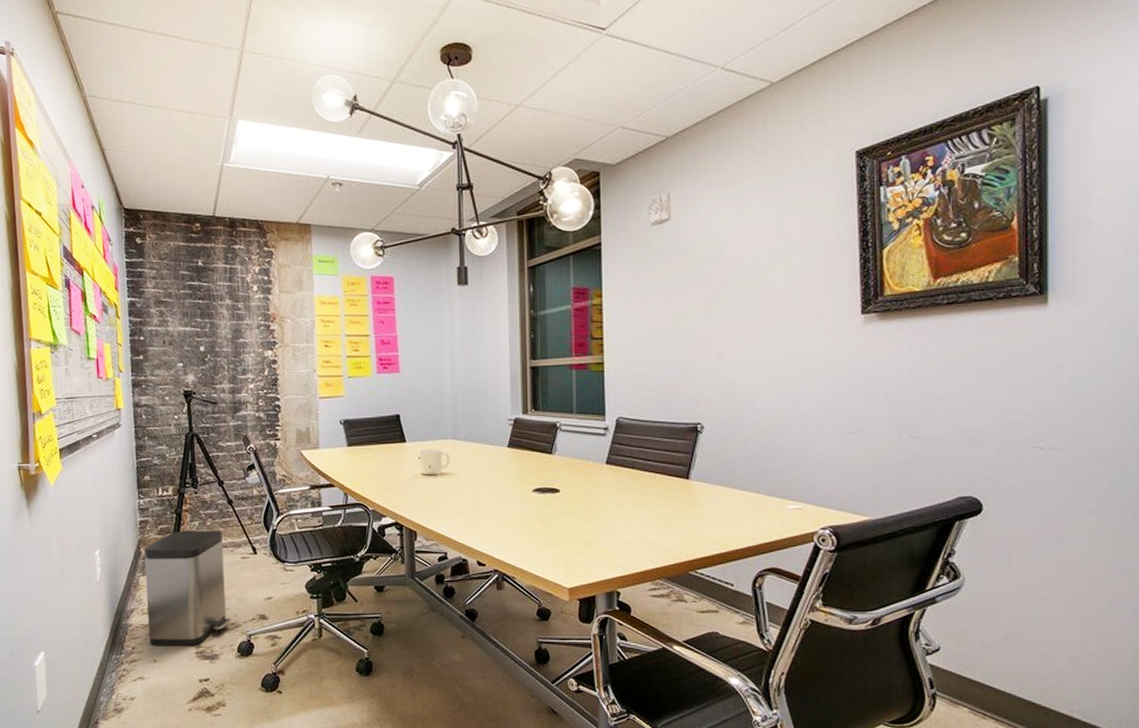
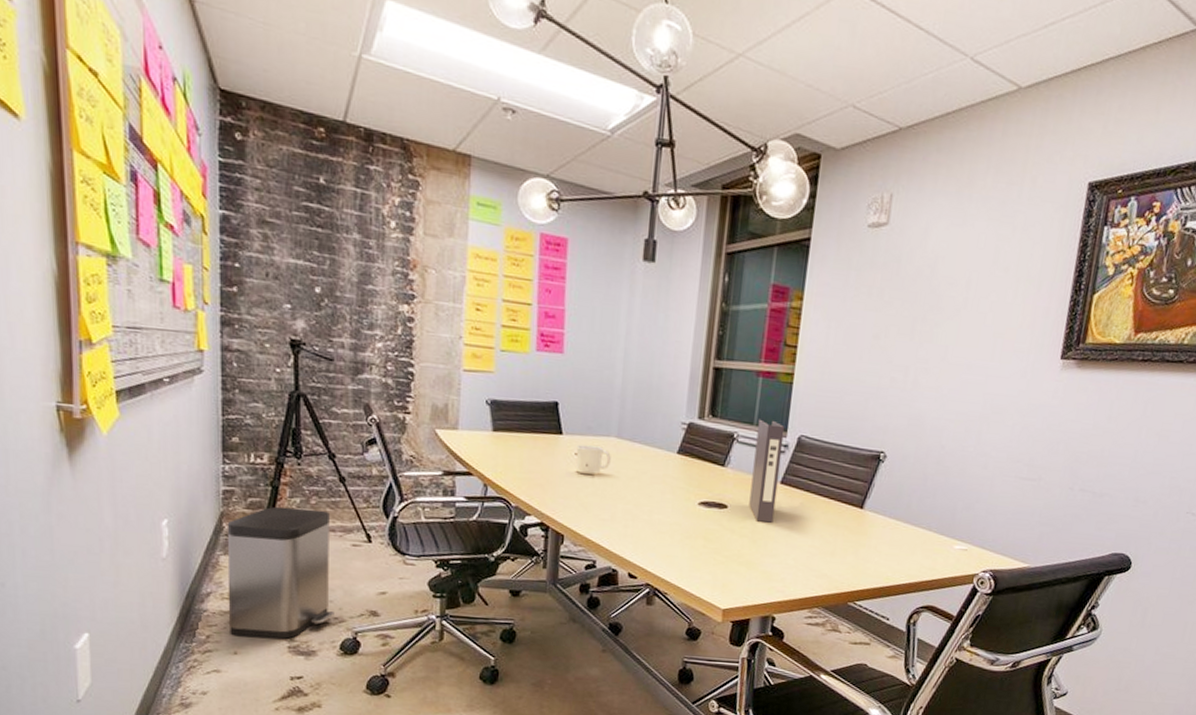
binder: none [577,407,605,502] -> present [749,419,785,523]

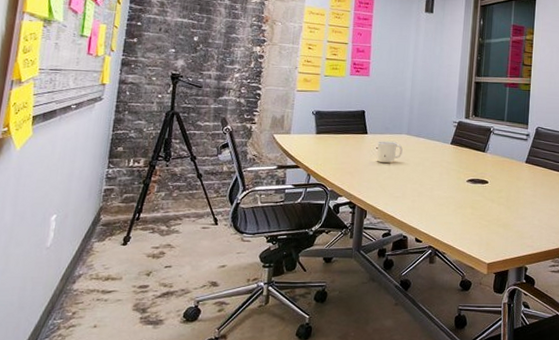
pedal bin: present [227,506,334,640] -> none [93,199,187,312]
binder: present [749,419,785,523] -> none [504,116,526,193]

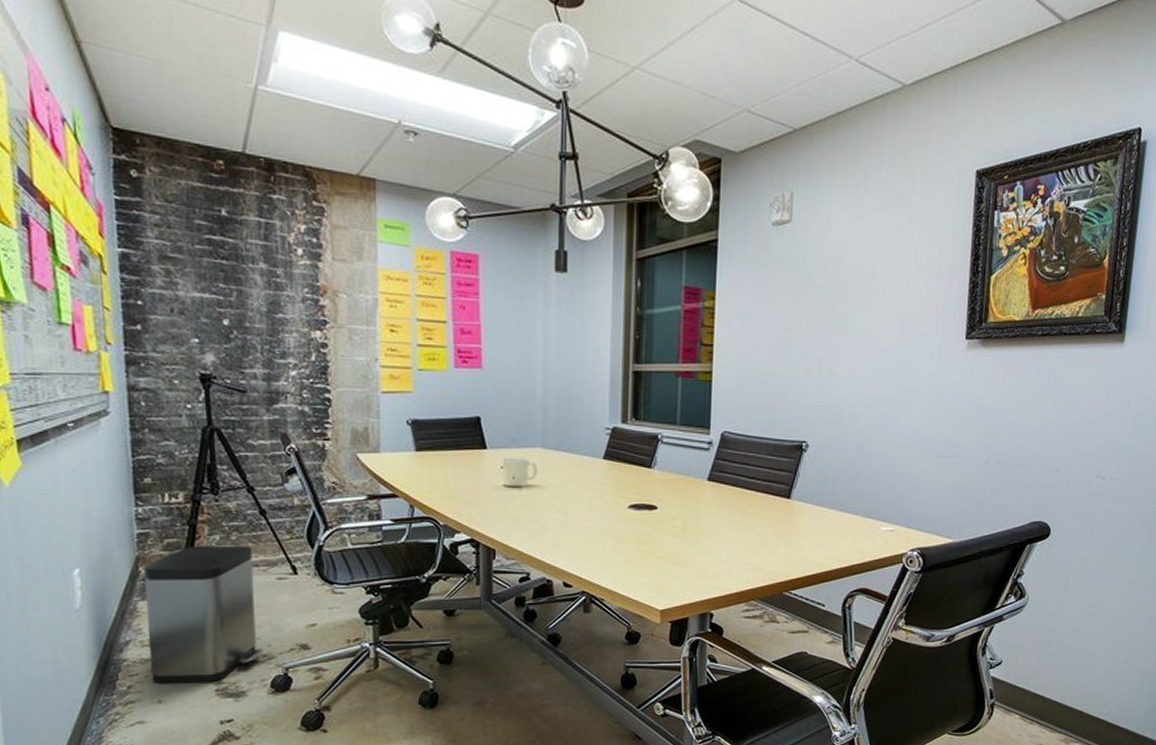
pedal bin: none [93,199,187,312] -> present [143,545,263,684]

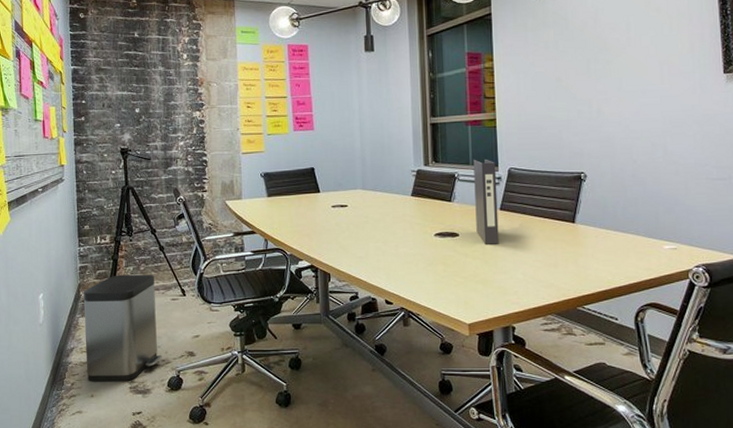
mug: present [502,458,537,488] -> none [332,198,360,222]
binder: none [678,418,708,520] -> present [473,158,499,244]

